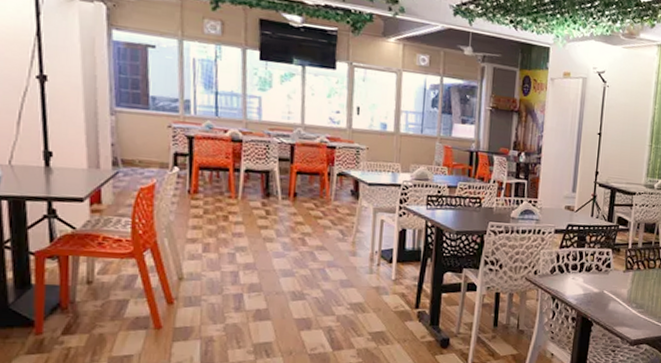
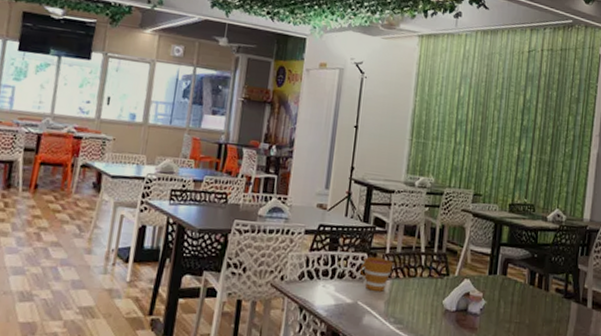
cup: none [605,252,635,282] -> present [359,257,393,292]

